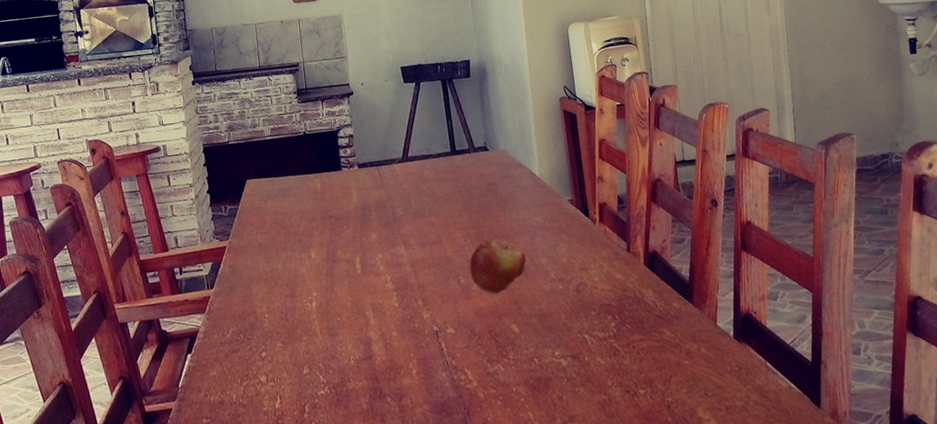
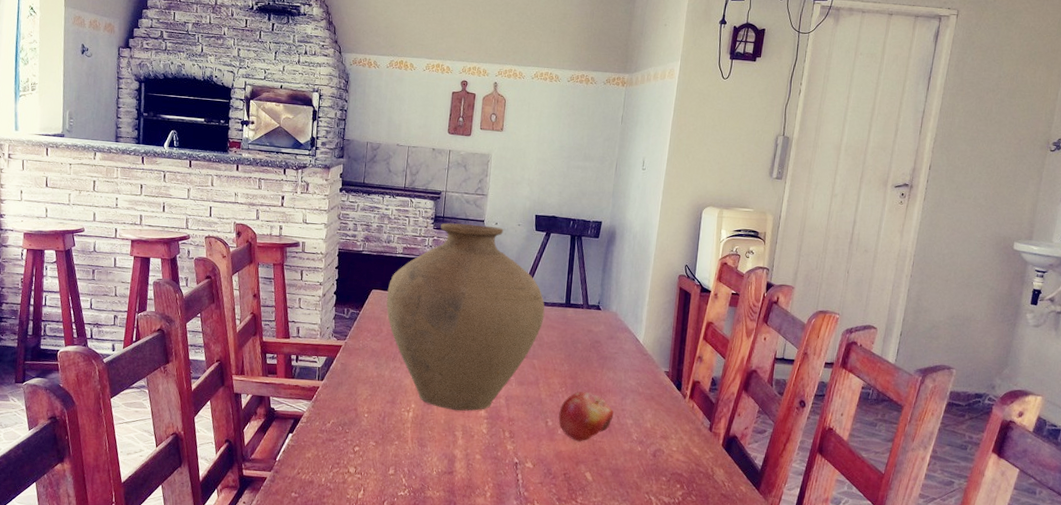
vase: none [262,87,433,290] -> present [386,223,545,411]

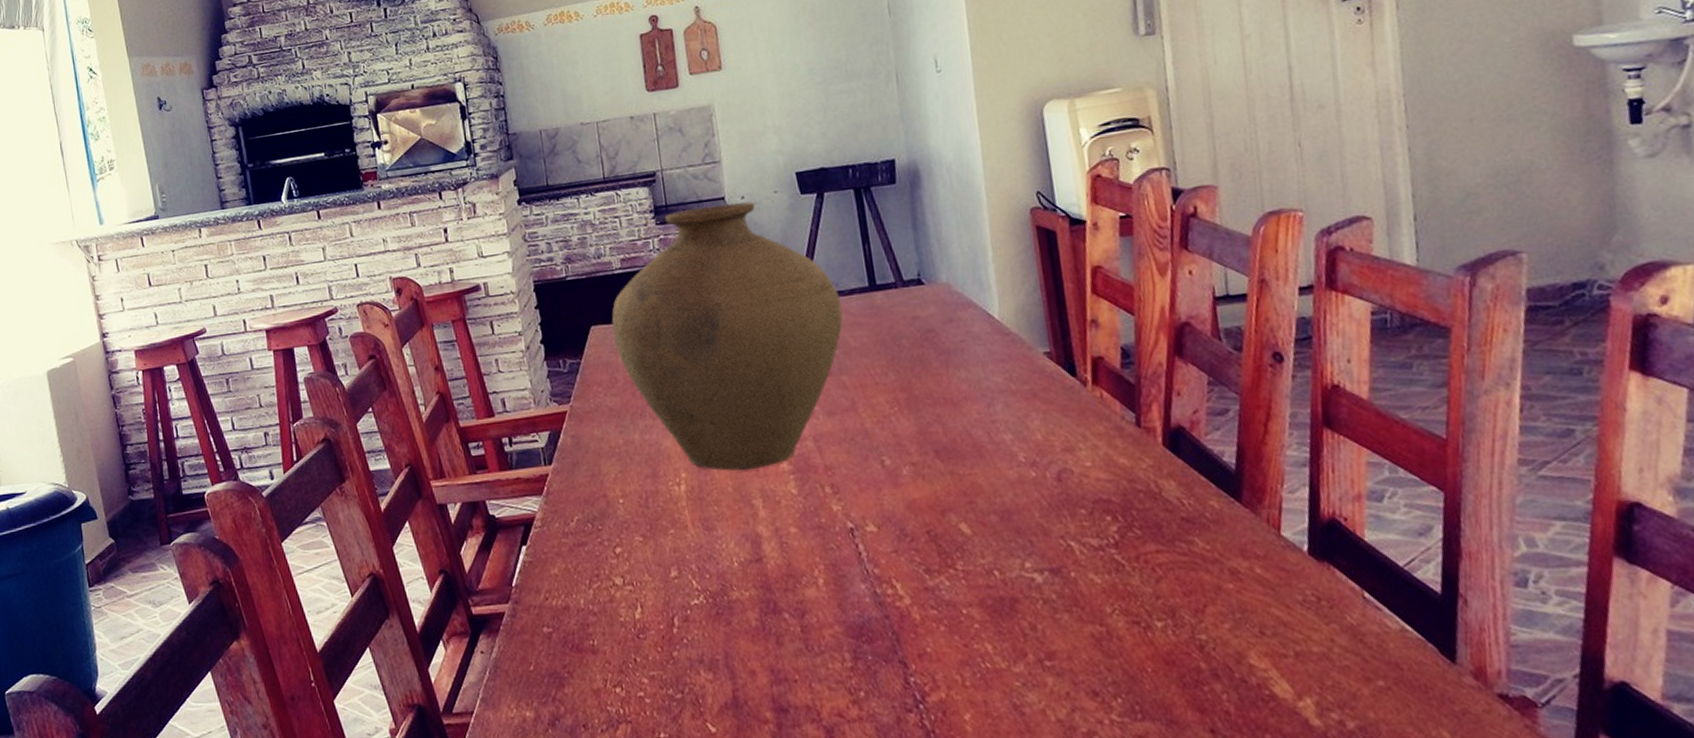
fruit: present [558,391,614,442] -> none [897,405,981,481]

